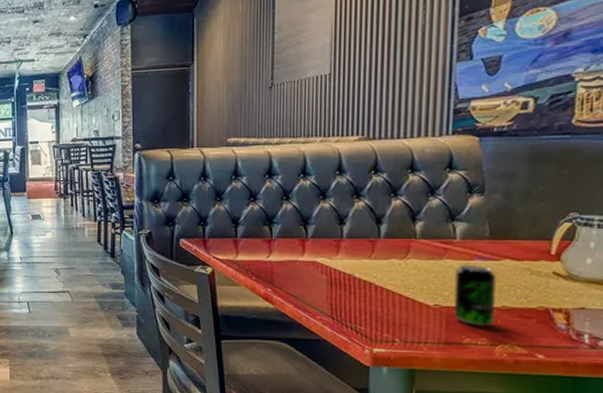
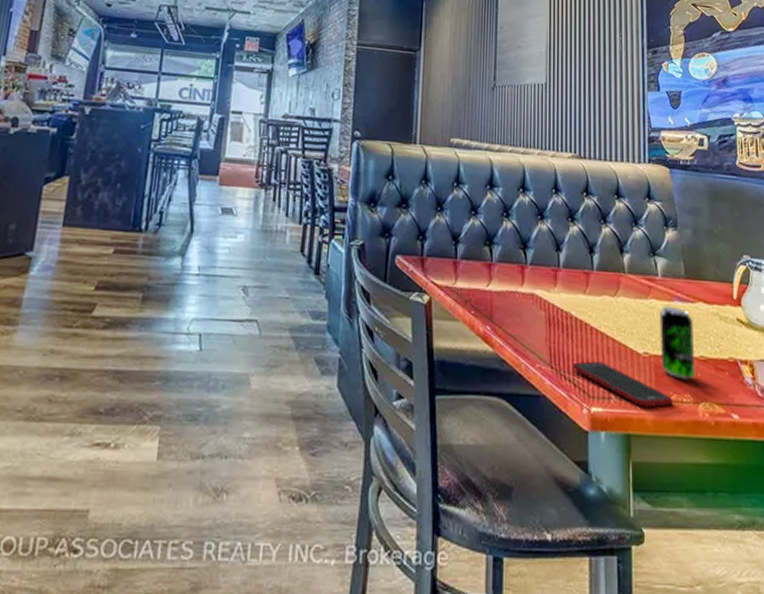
cell phone: none [354,313,465,349] -> present [572,361,673,408]

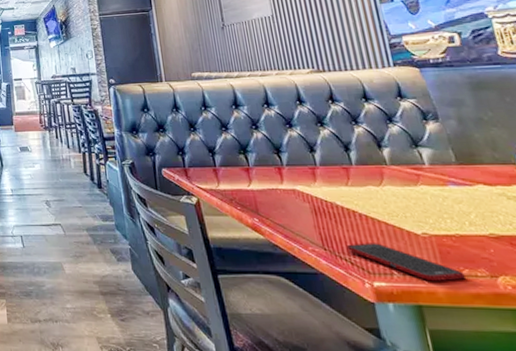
beverage can: present [659,305,696,380] -> none [433,190,488,256]

